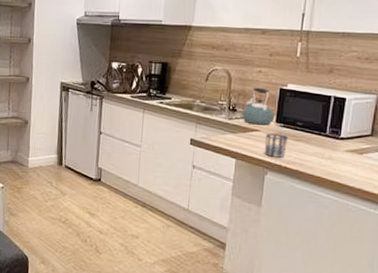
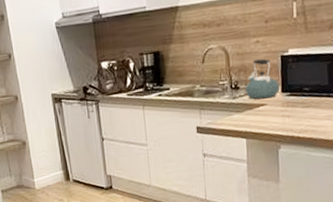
cup: present [264,133,288,158] -> none [273,103,297,130]

